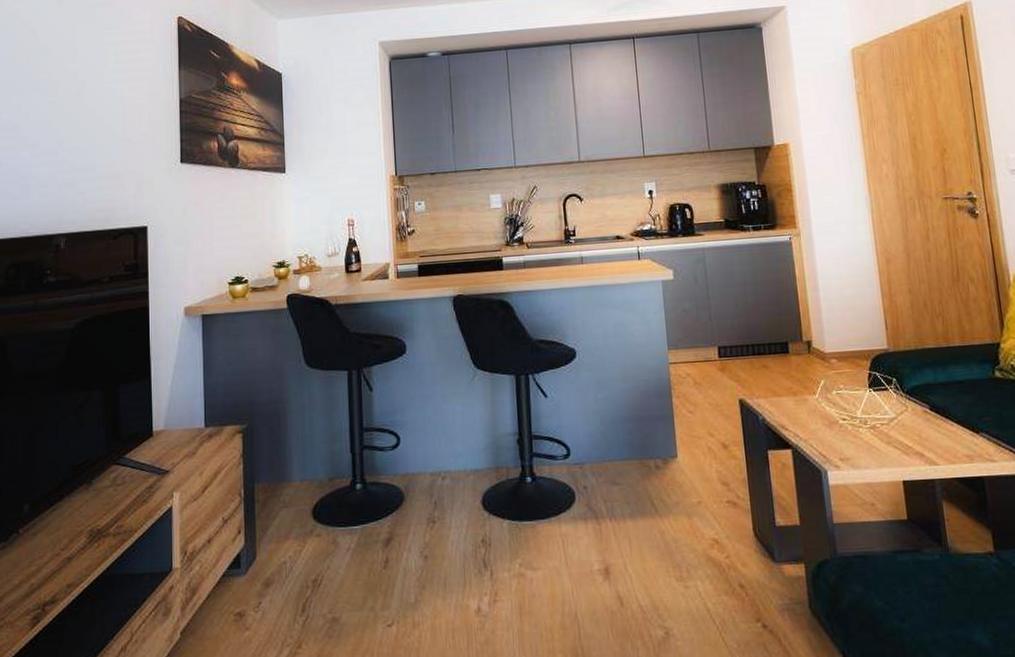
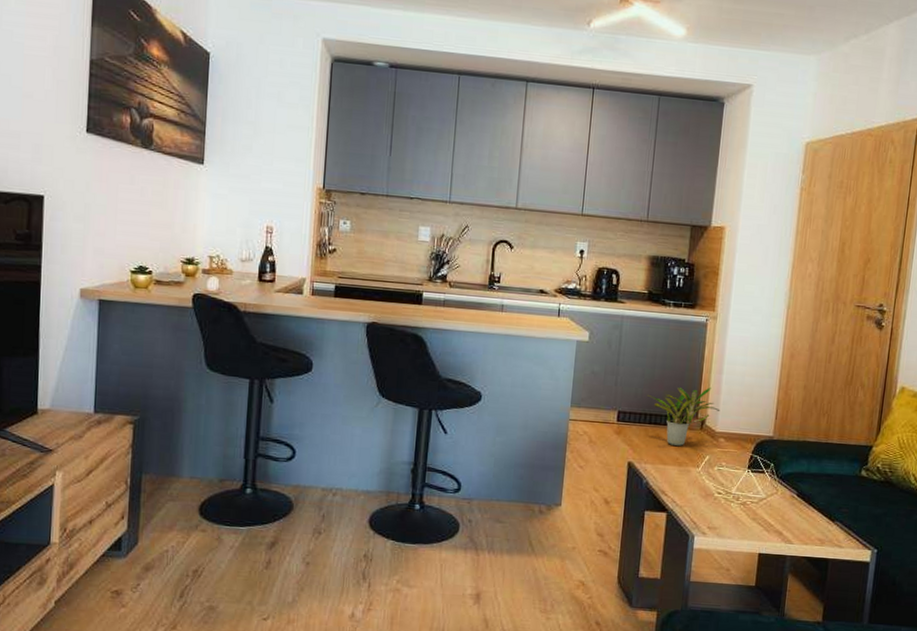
potted plant: none [744,306,825,376] -> present [646,386,720,447]

